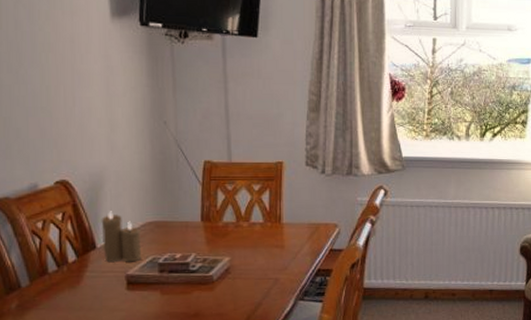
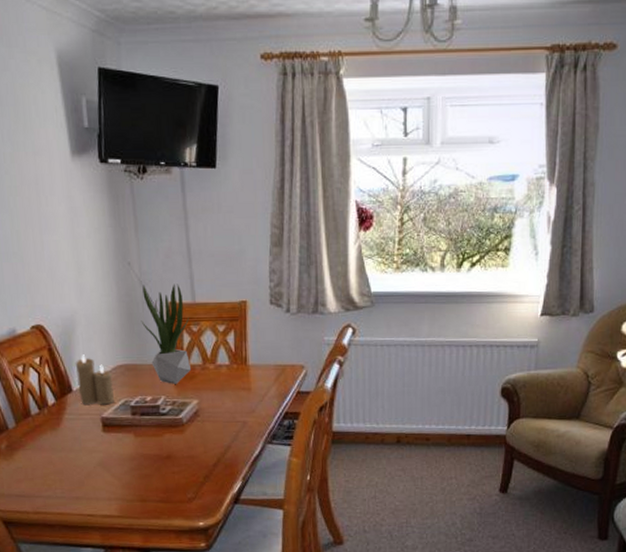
potted plant: none [174,143,225,241] -> present [141,284,192,384]

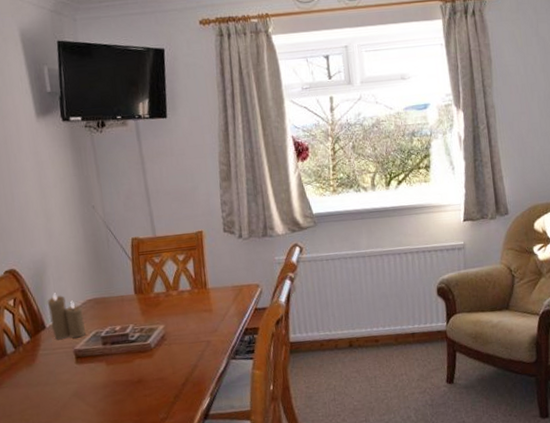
potted plant: present [141,284,192,384] -> none [106,221,156,313]

